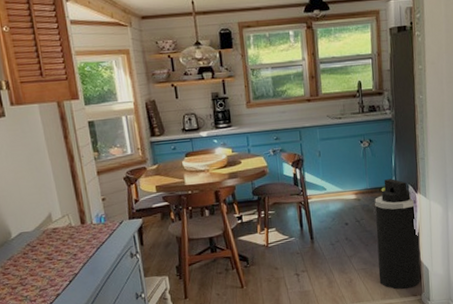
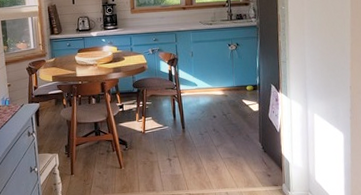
trash can: present [375,178,421,290] -> none [240,78,282,179]

